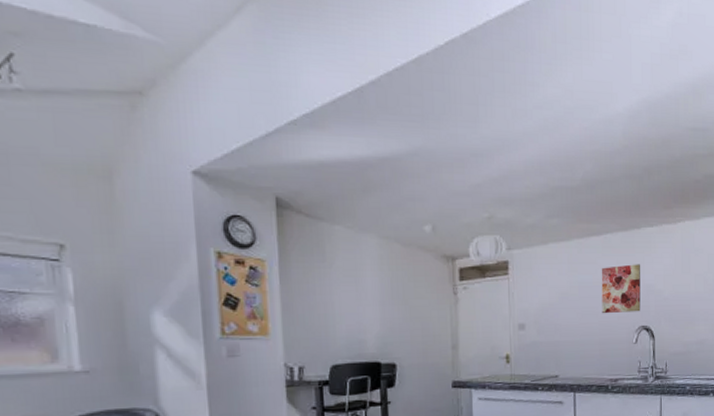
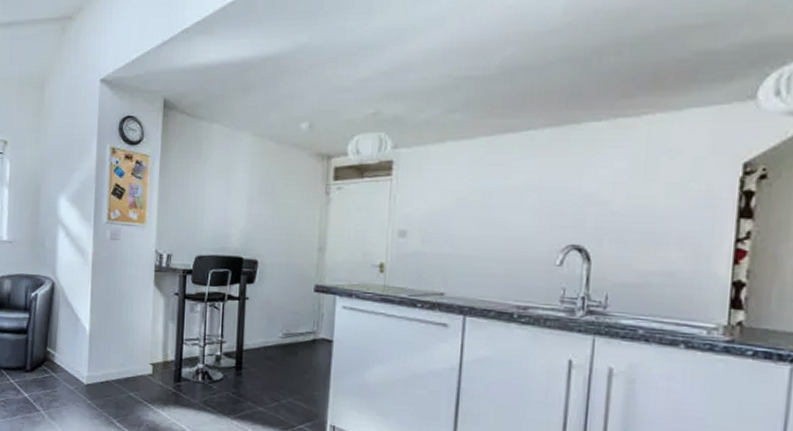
wall art: present [601,264,641,314] -> none [512,167,576,227]

